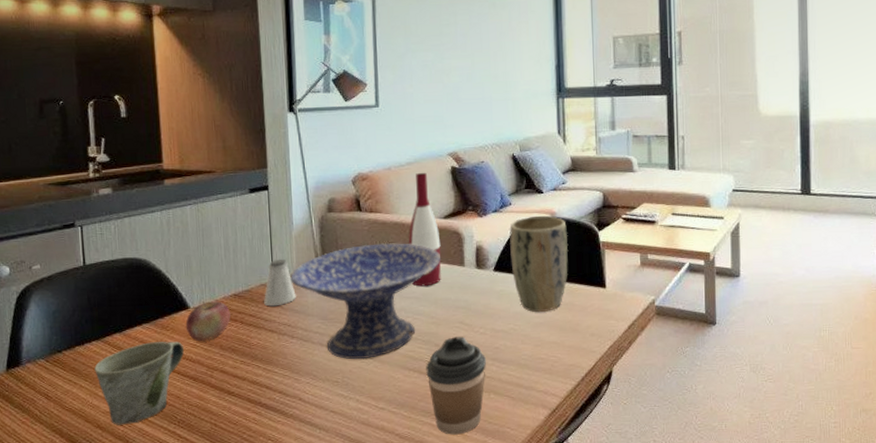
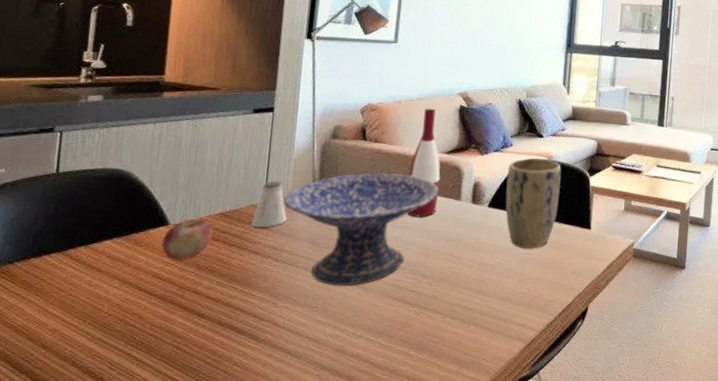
mug: present [94,341,184,425] -> none [48,258,156,345]
coffee cup: present [426,337,486,435] -> none [409,268,470,365]

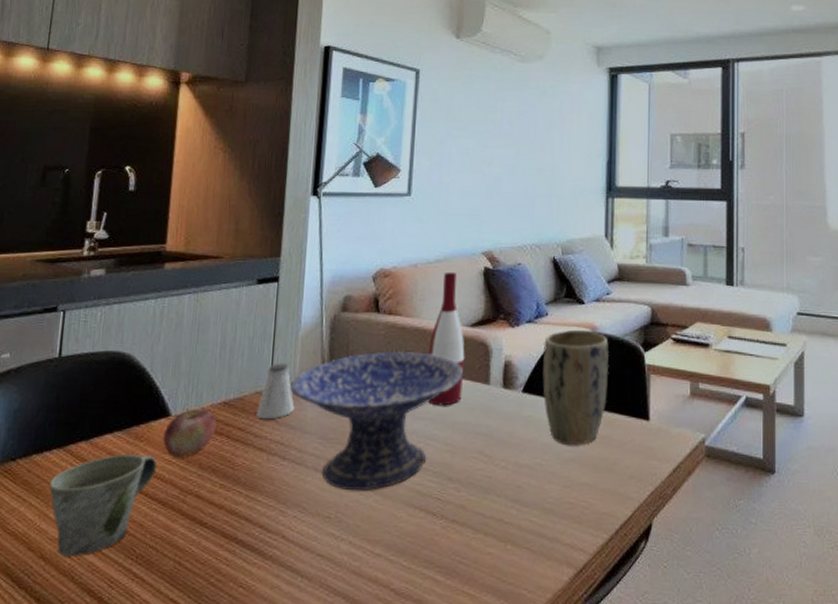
mug: none [48,258,156,345] -> present [49,454,157,557]

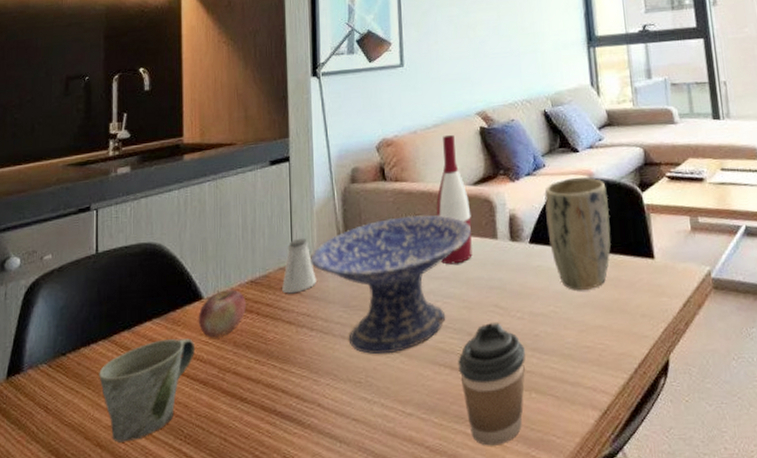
coffee cup: none [434,470,505,595] -> present [458,323,525,446]

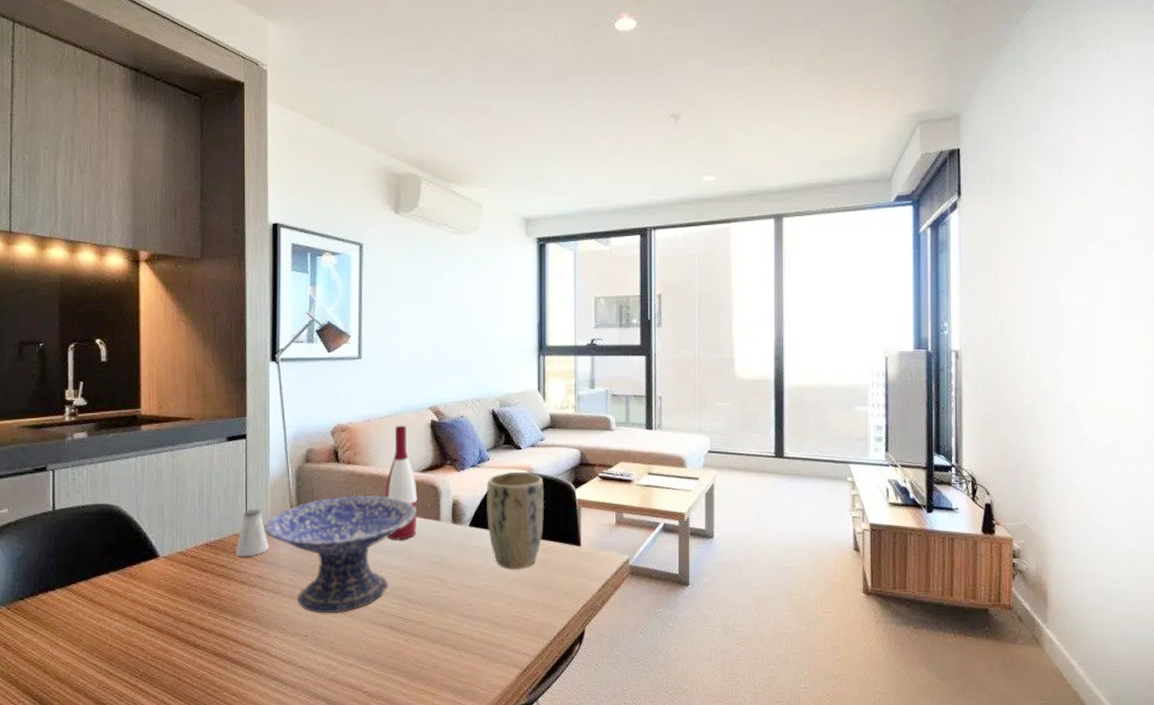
mug: present [99,338,194,443] -> none [57,591,150,677]
apple: present [198,289,246,338] -> none [154,550,200,592]
coffee cup: present [458,323,525,446] -> none [397,592,458,693]

